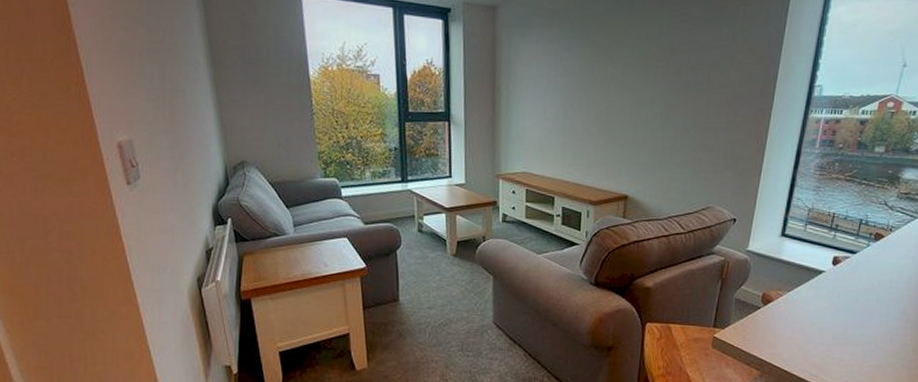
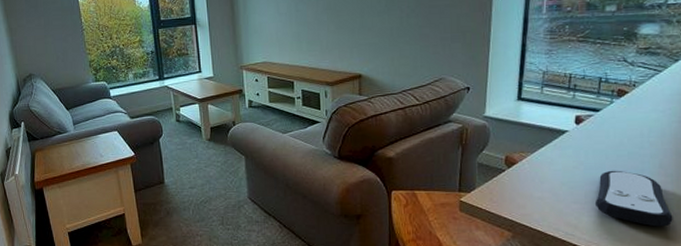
remote control: none [841,313,908,372] -> present [596,170,673,227]

